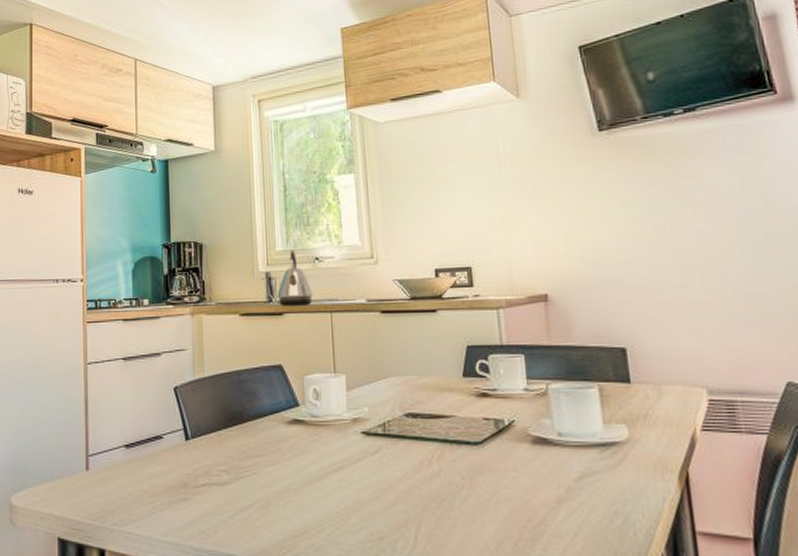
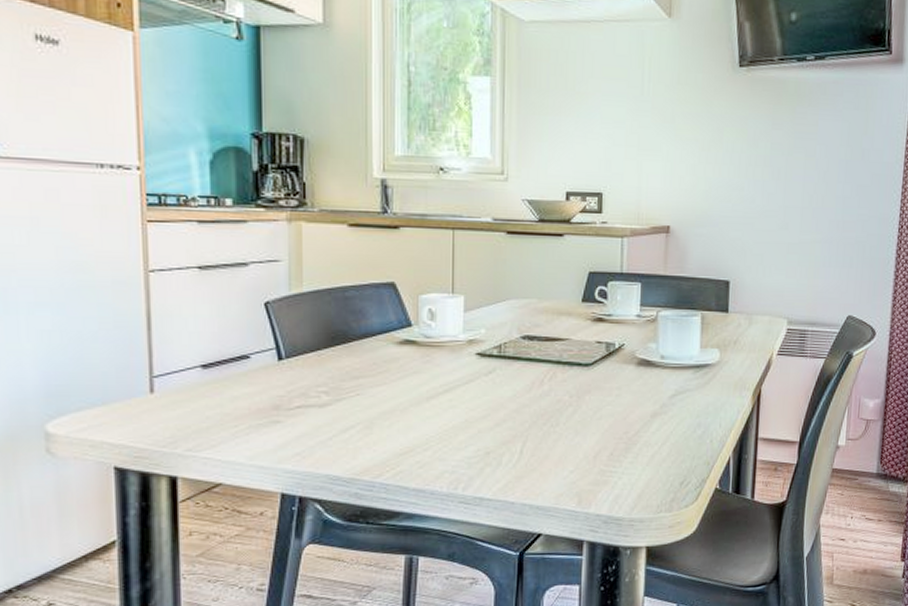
kettle: present [277,249,313,306] -> none [393,156,434,220]

